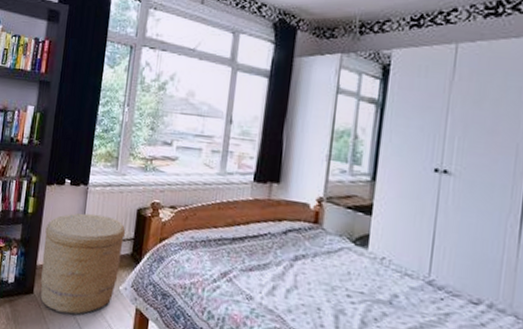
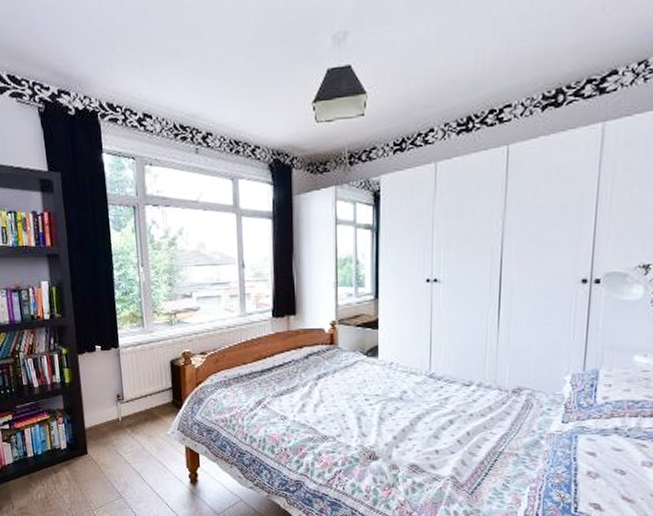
basket: present [40,213,126,315] -> none [86,372,164,464]

